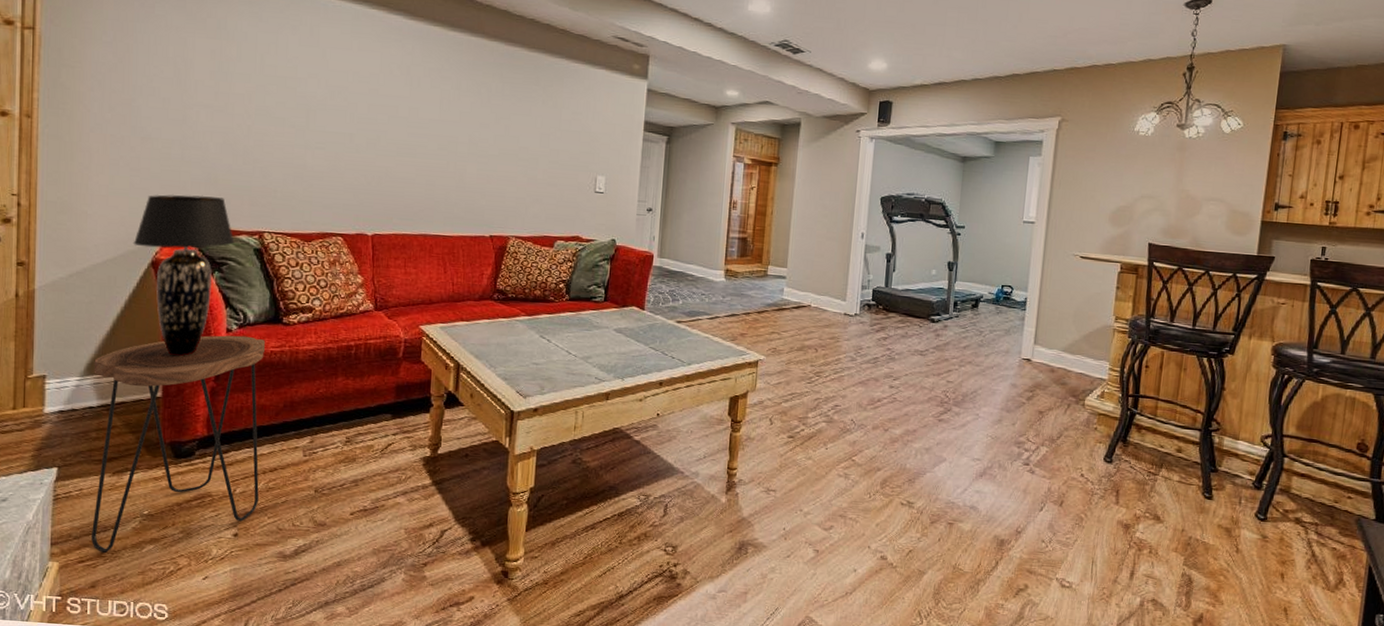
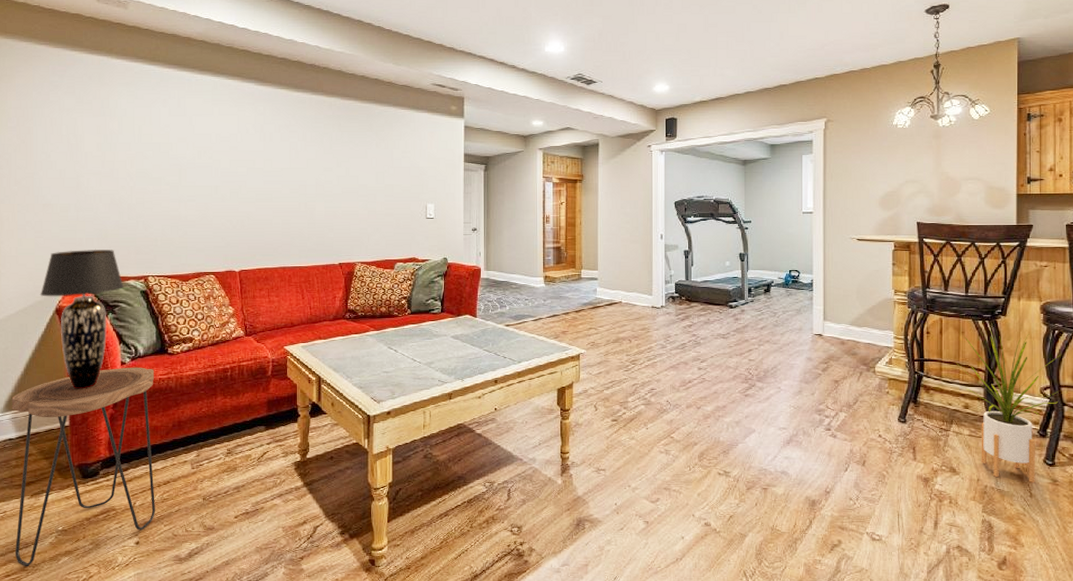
house plant: none [1174,366,1287,538] -> present [956,327,1060,483]

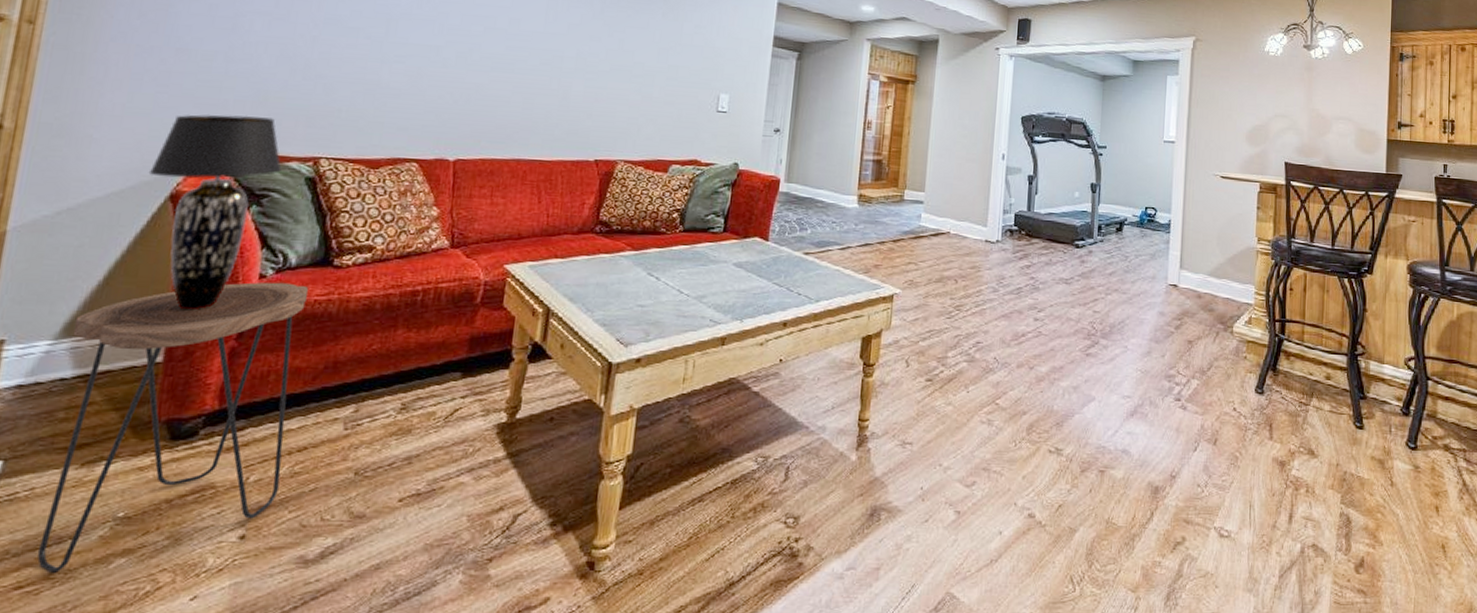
house plant: present [956,327,1060,483] -> none [1319,286,1425,470]

